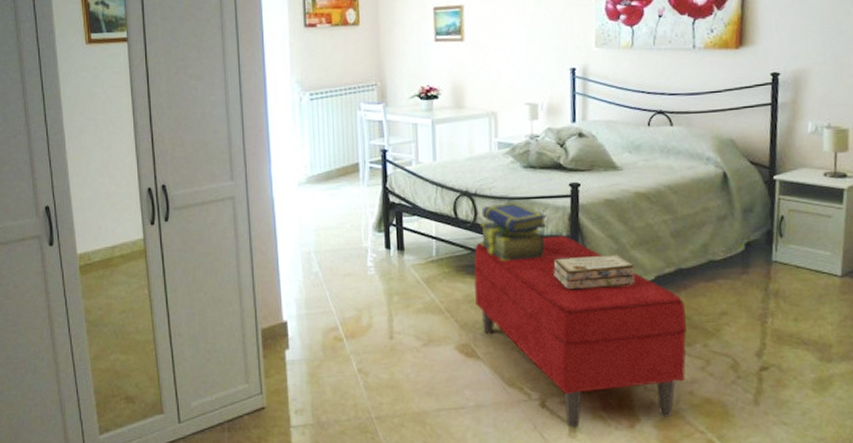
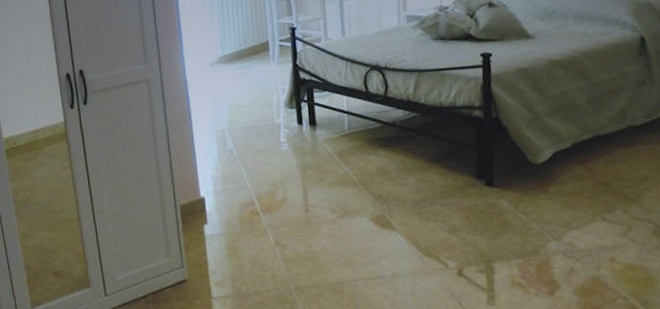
bench: present [474,235,687,428] -> none [386,105,606,296]
stack of books: present [481,201,547,262] -> none [392,73,459,134]
decorative box: present [553,254,635,290] -> none [466,123,551,160]

